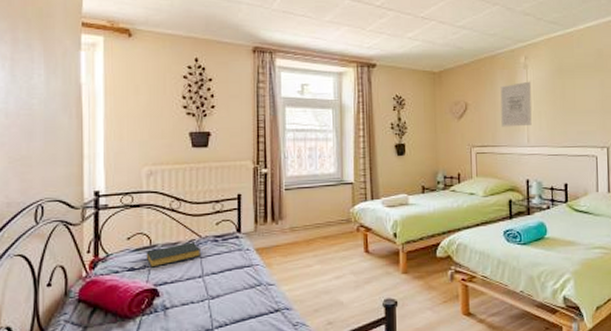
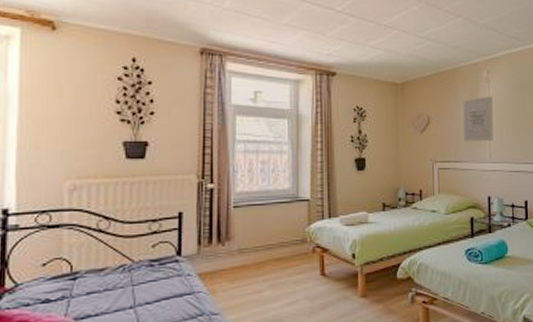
hardback book: present [146,242,200,268] -> none [65,267,132,299]

